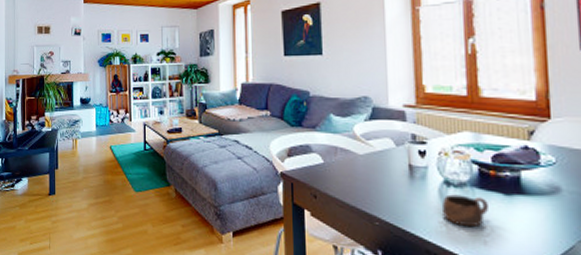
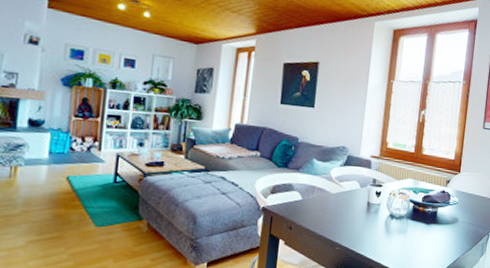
cup: present [442,194,488,228] -> none [385,224,415,248]

